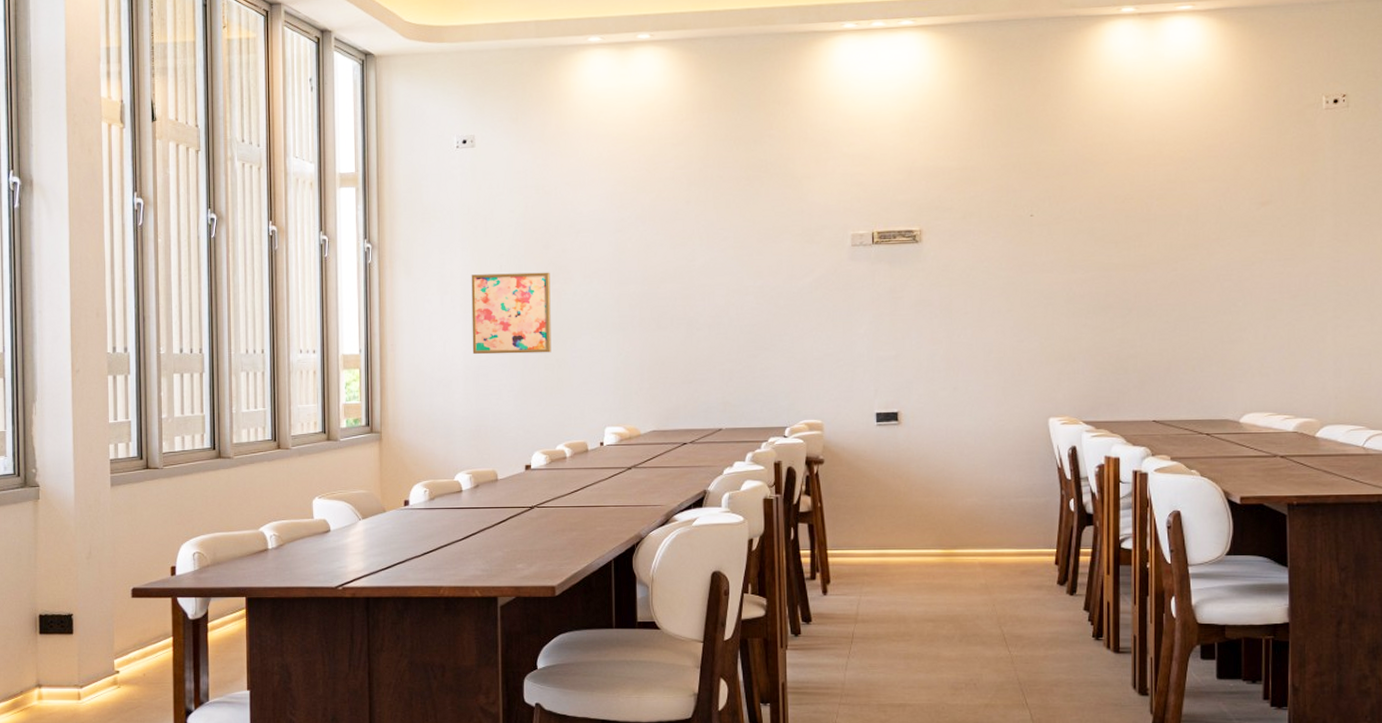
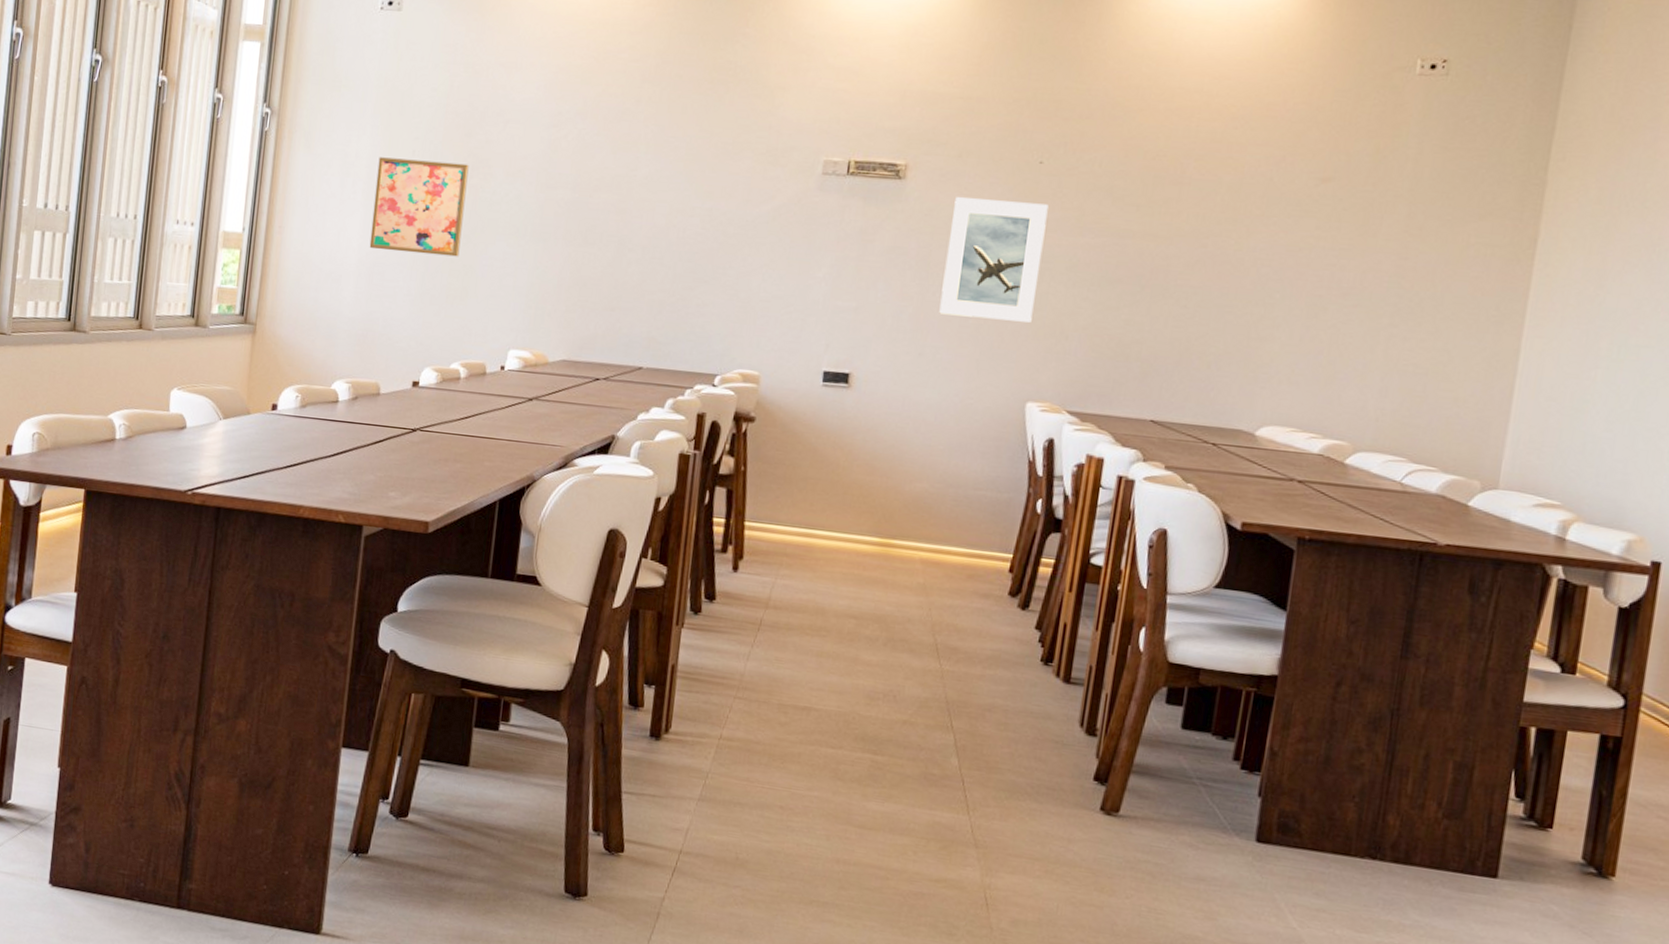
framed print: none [965,250,1044,353] -> present [939,197,1049,323]

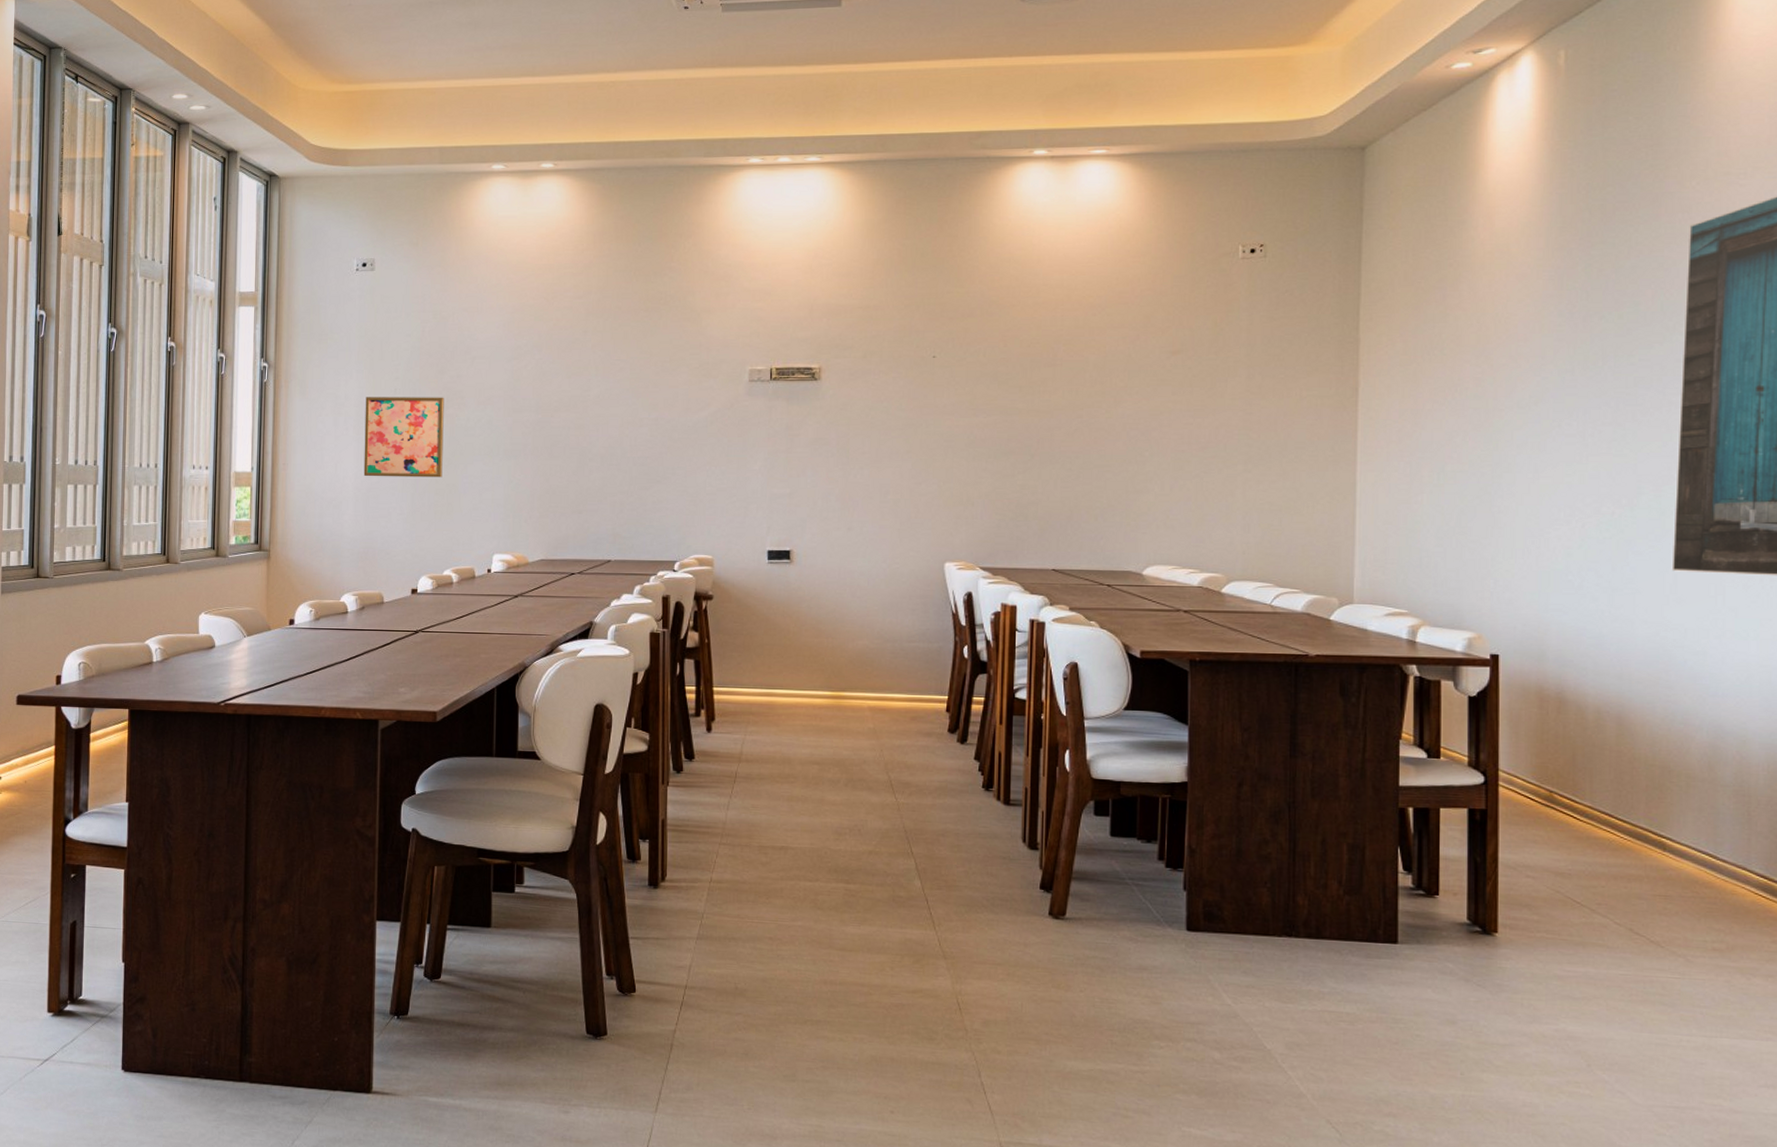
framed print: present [939,197,1049,323] -> none [861,392,944,494]

